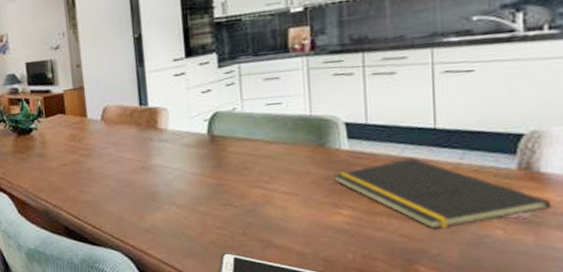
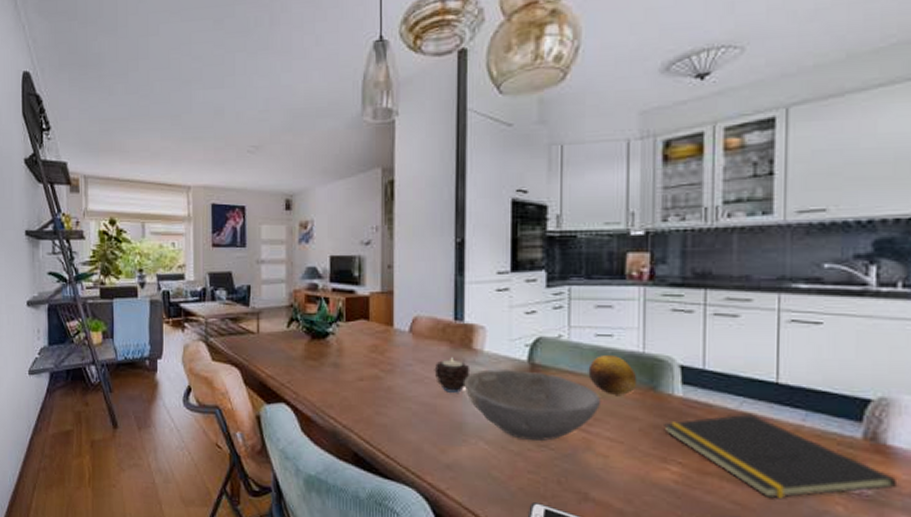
candle: none [126,138,159,168] -> present [434,357,471,393]
bowl: none [153,142,276,201] -> present [464,369,602,441]
fruit: none [262,120,307,155] -> present [588,354,637,395]

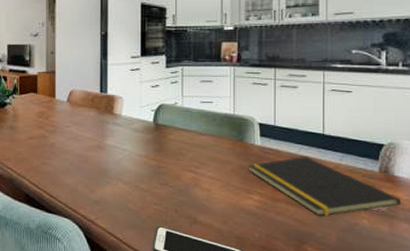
candle: present [434,357,471,393] -> none [85,120,112,147]
bowl: present [464,369,602,441] -> none [108,129,205,180]
fruit: present [588,354,637,395] -> none [196,116,230,145]

